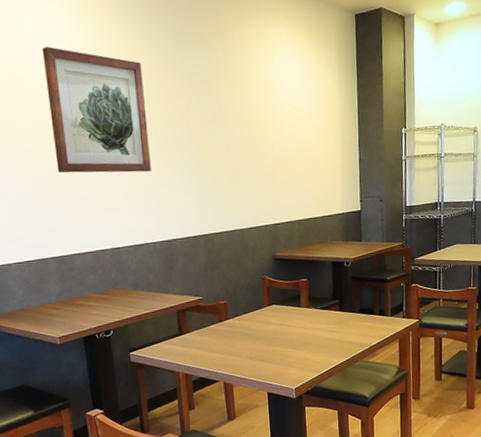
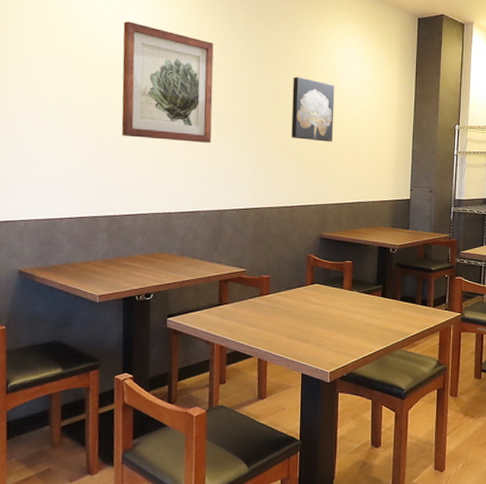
wall art: none [229,91,277,159] -> present [291,77,335,142]

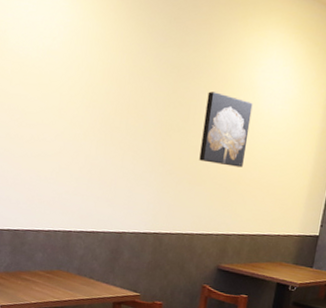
wall art: present [121,21,214,143] -> none [28,22,127,161]

